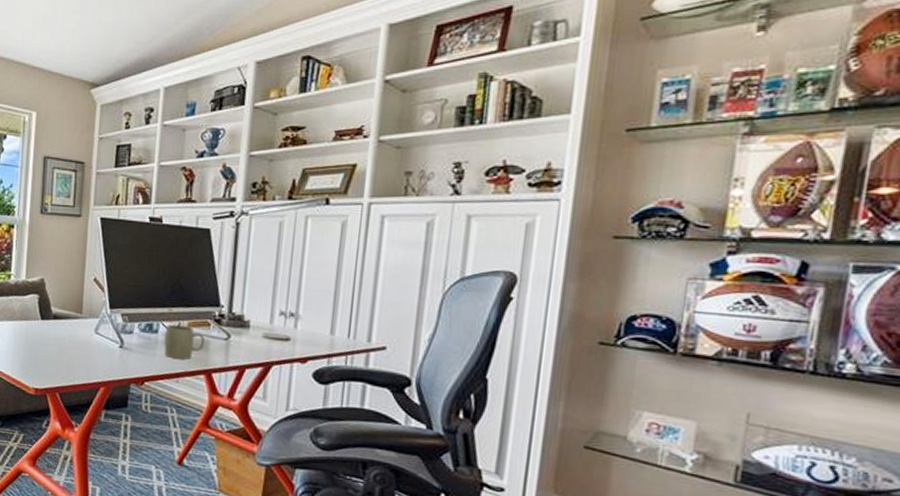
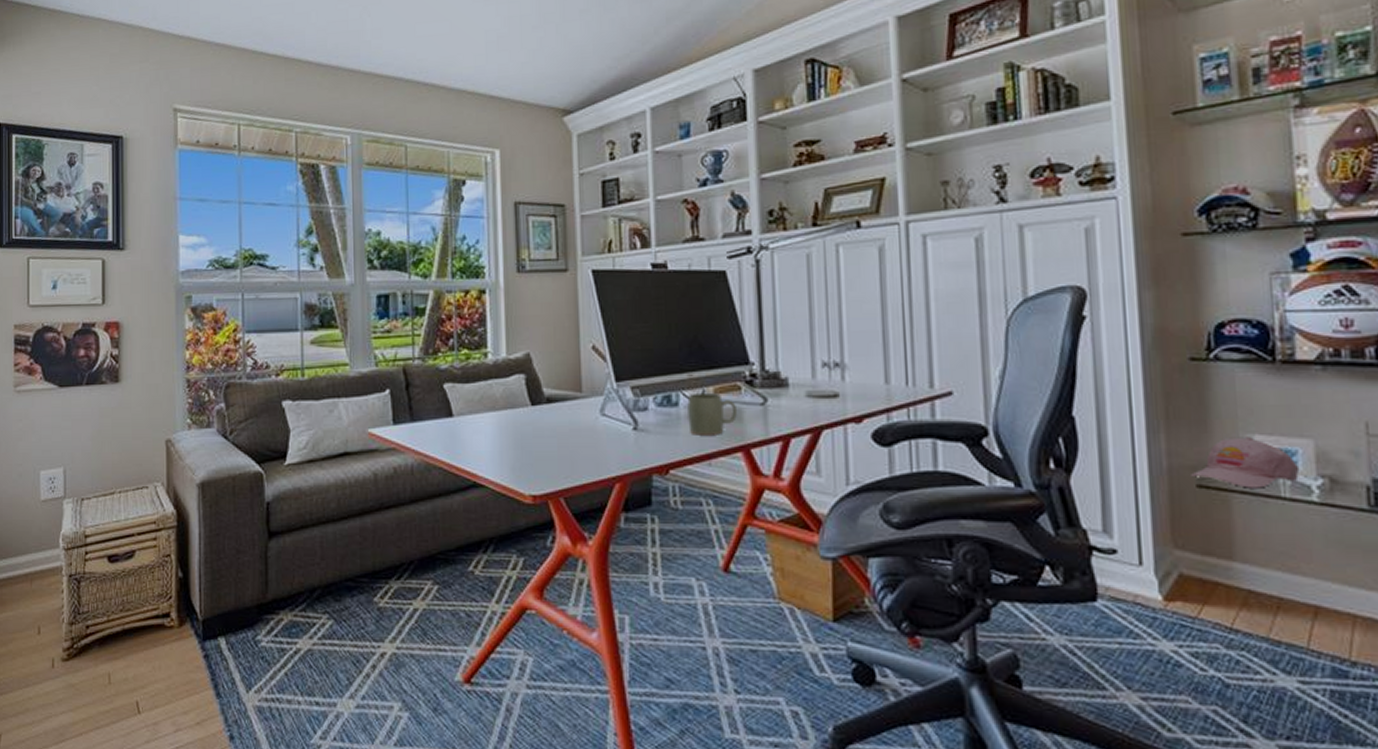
baseball cap: none [579,412,678,456] -> present [1189,437,1299,489]

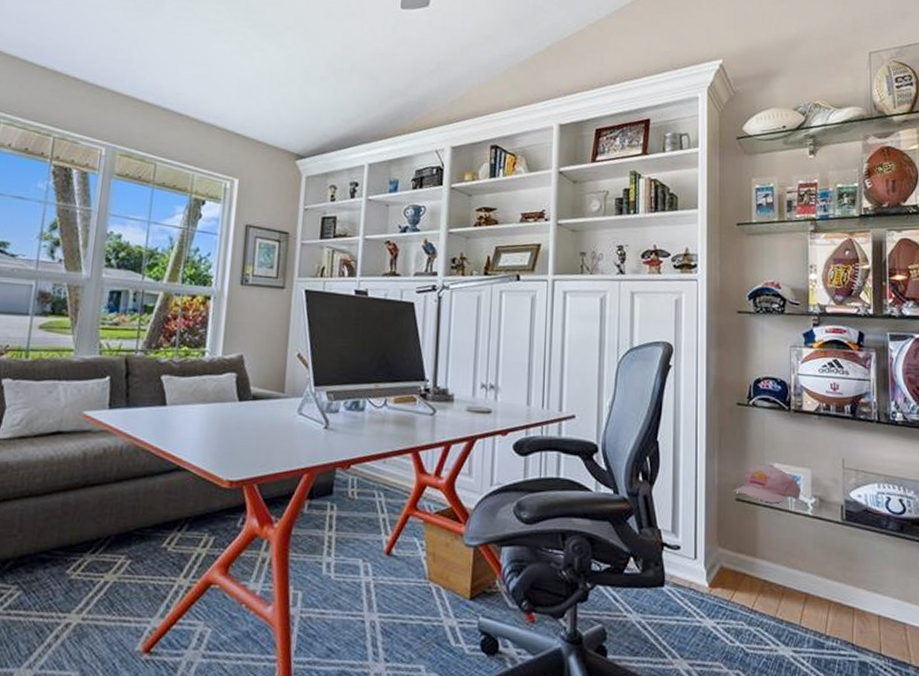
mug: present [687,392,737,435] -> none [370,400,411,438]

